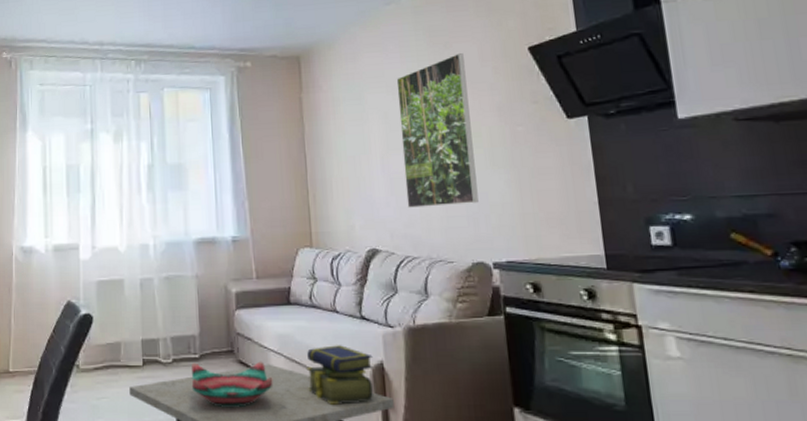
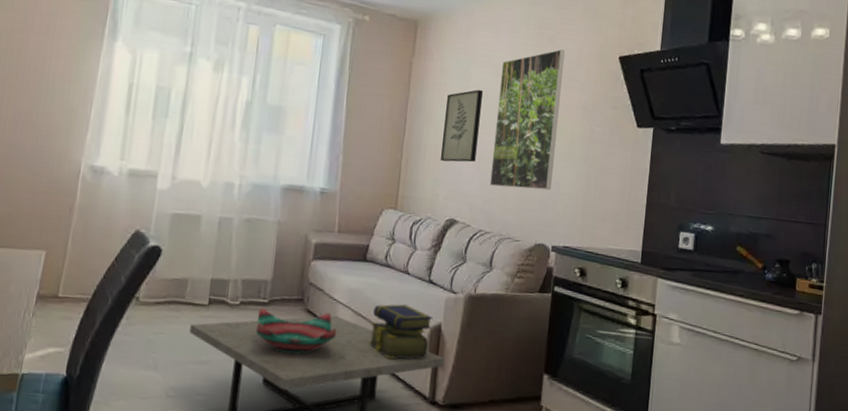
wall art: none [344,111,387,191] -> present [440,89,484,162]

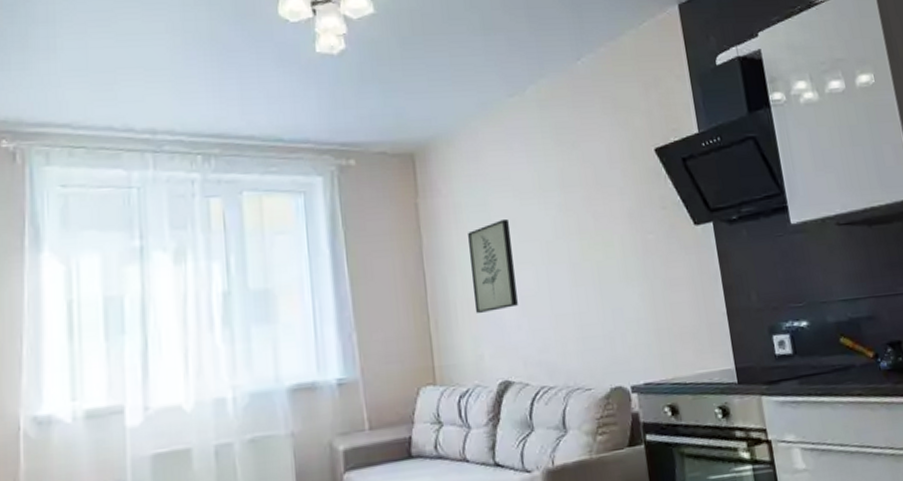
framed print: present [489,49,565,191] -> none [523,154,614,330]

